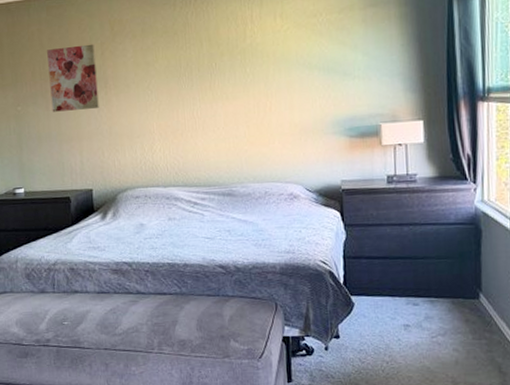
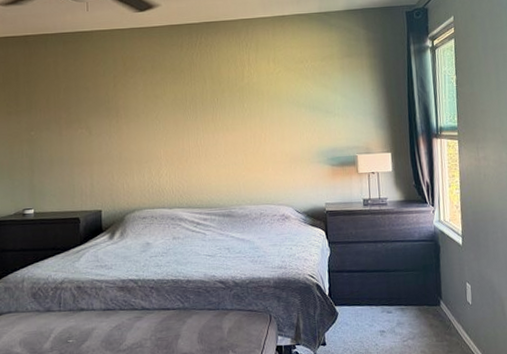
wall art: present [47,44,99,112] -> none [62,76,110,138]

